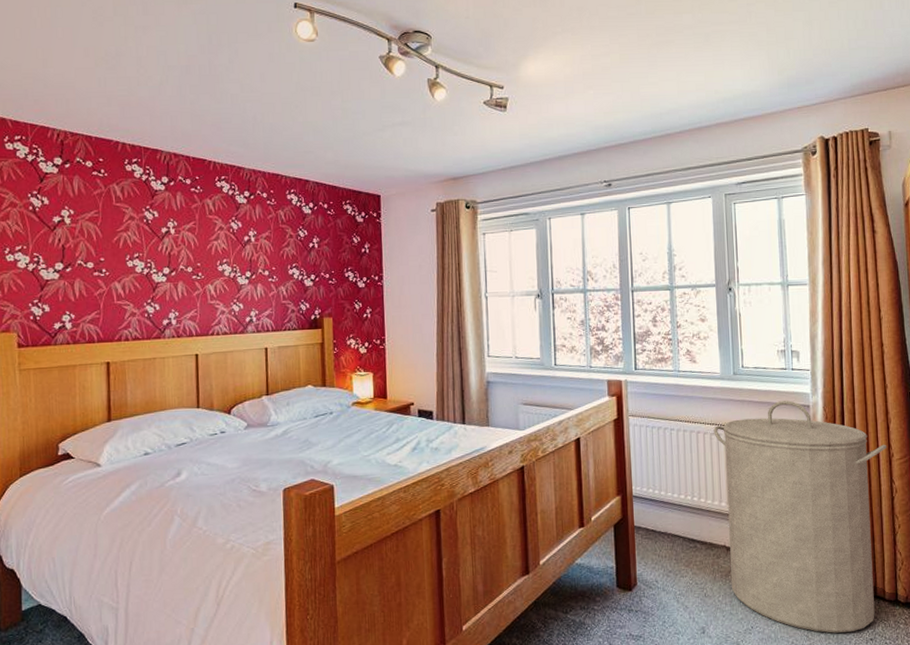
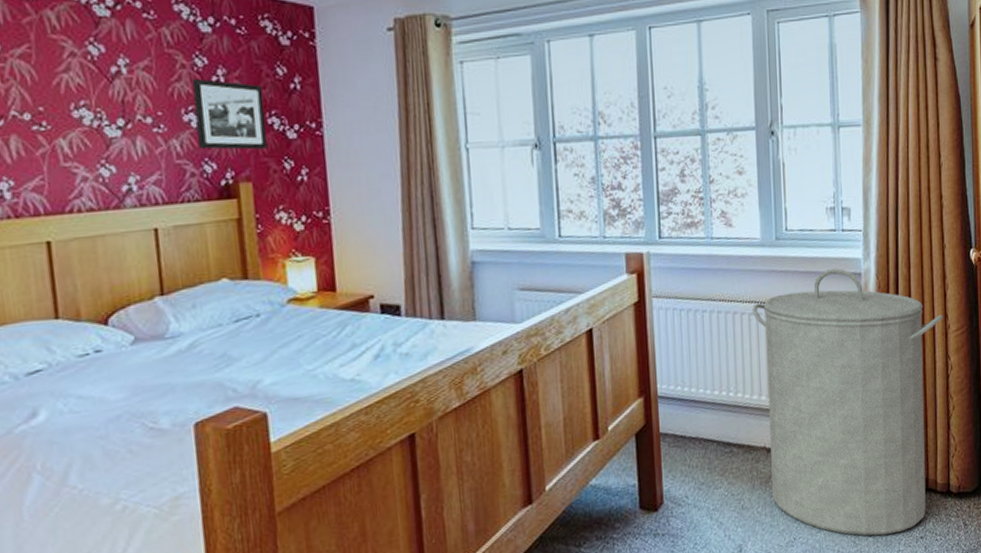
picture frame: none [296,244,345,295] -> present [192,78,268,150]

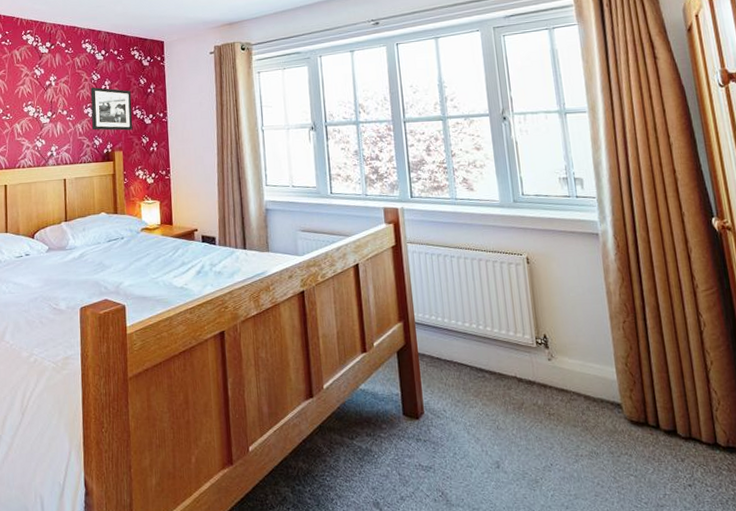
laundry hamper: present [752,268,944,536] -> none [496,228,692,477]

